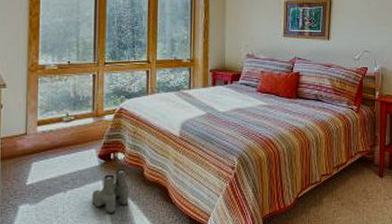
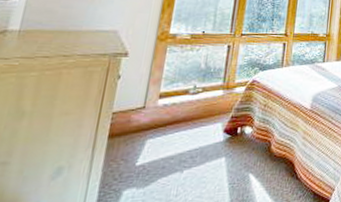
boots: present [92,168,129,213] -> none [211,143,254,193]

